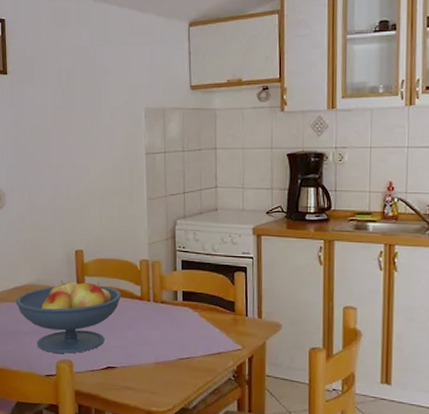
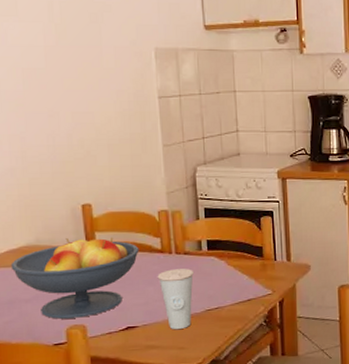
cup: none [136,316,169,374] -> present [157,269,194,329]

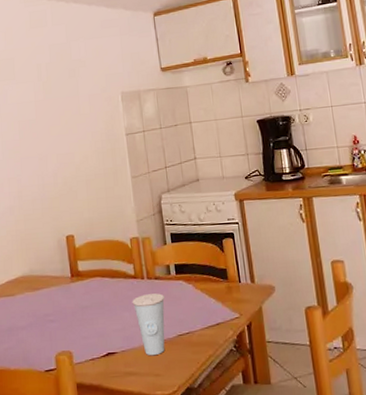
fruit bowl: present [10,237,139,319] -> none [10,265,116,346]

